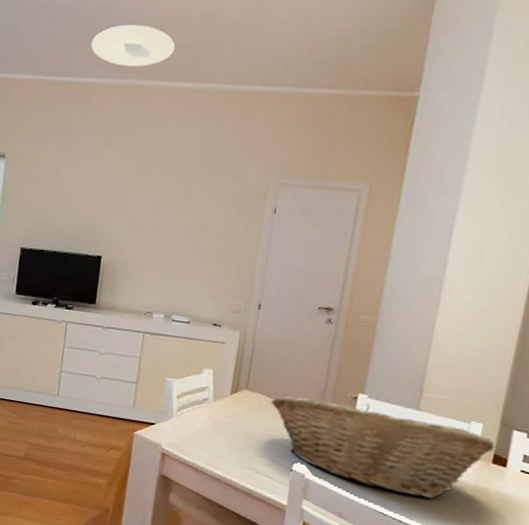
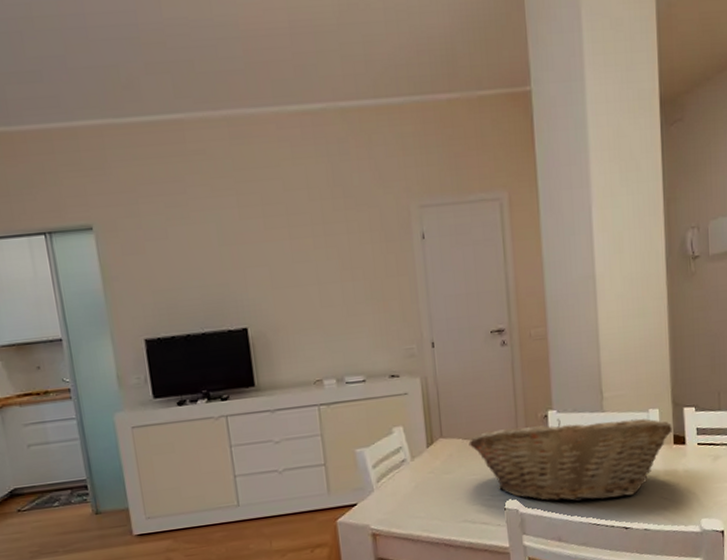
ceiling light: present [91,24,176,67] -> none [167,41,271,95]

